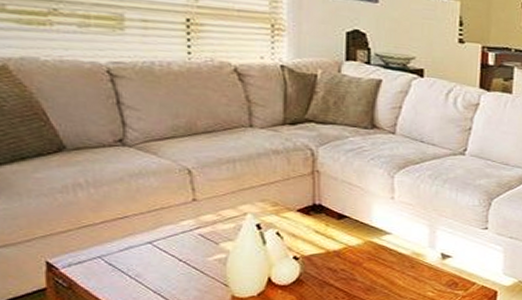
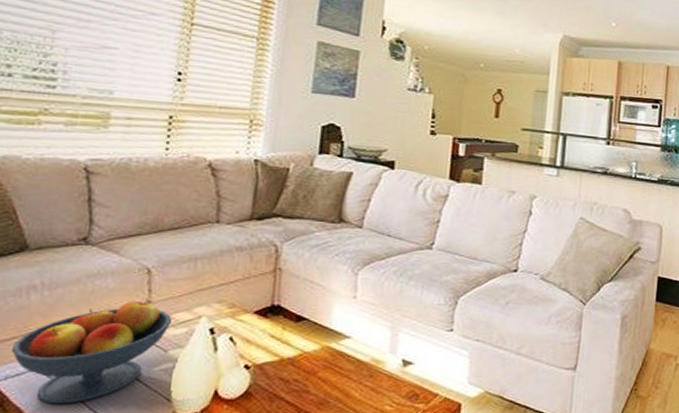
fruit bowl: none [68,196,220,288] -> present [10,297,173,404]

